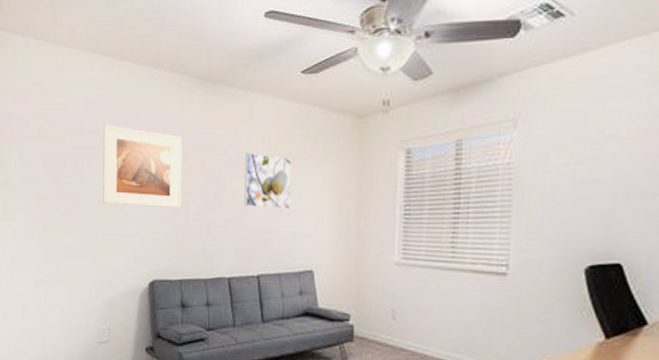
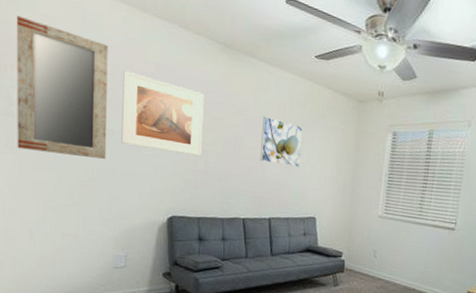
home mirror: none [12,87,90,222] -> present [16,15,108,159]

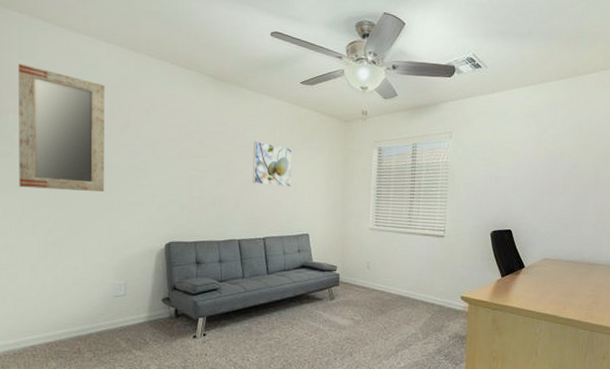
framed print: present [121,70,205,157] -> none [119,107,197,183]

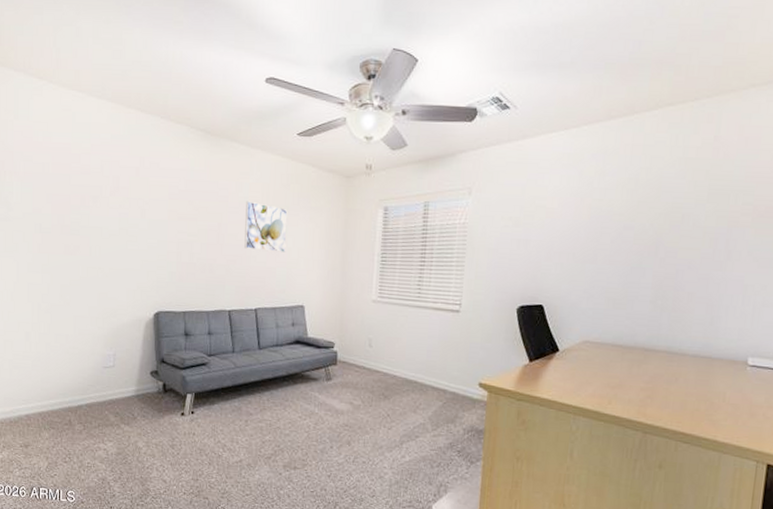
home mirror: present [17,63,105,192] -> none [14,124,96,257]

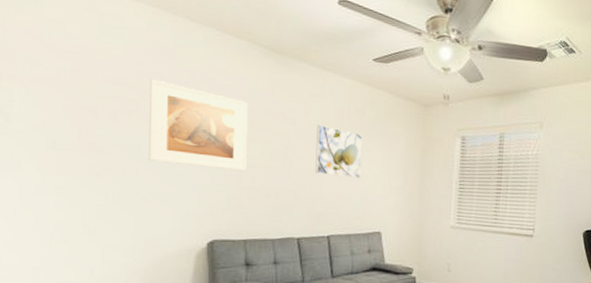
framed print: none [109,167,187,248] -> present [149,78,249,171]

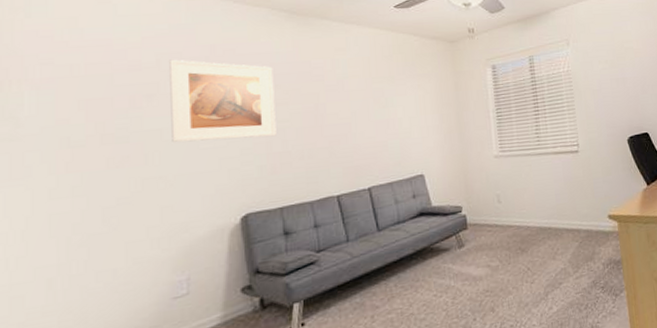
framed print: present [315,124,363,178] -> none [345,76,397,126]

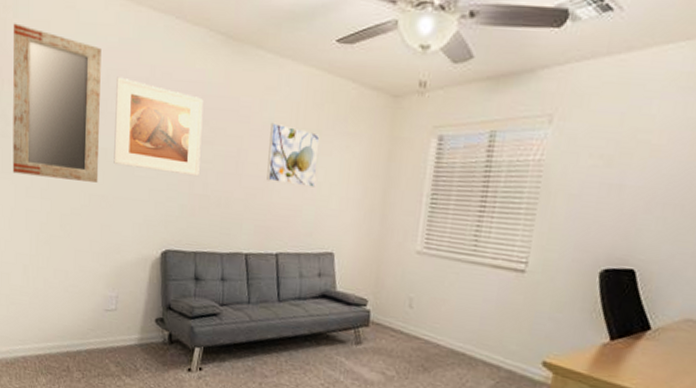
home mirror: none [24,23,153,178] -> present [12,23,102,183]
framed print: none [345,76,397,126] -> present [267,122,320,187]

